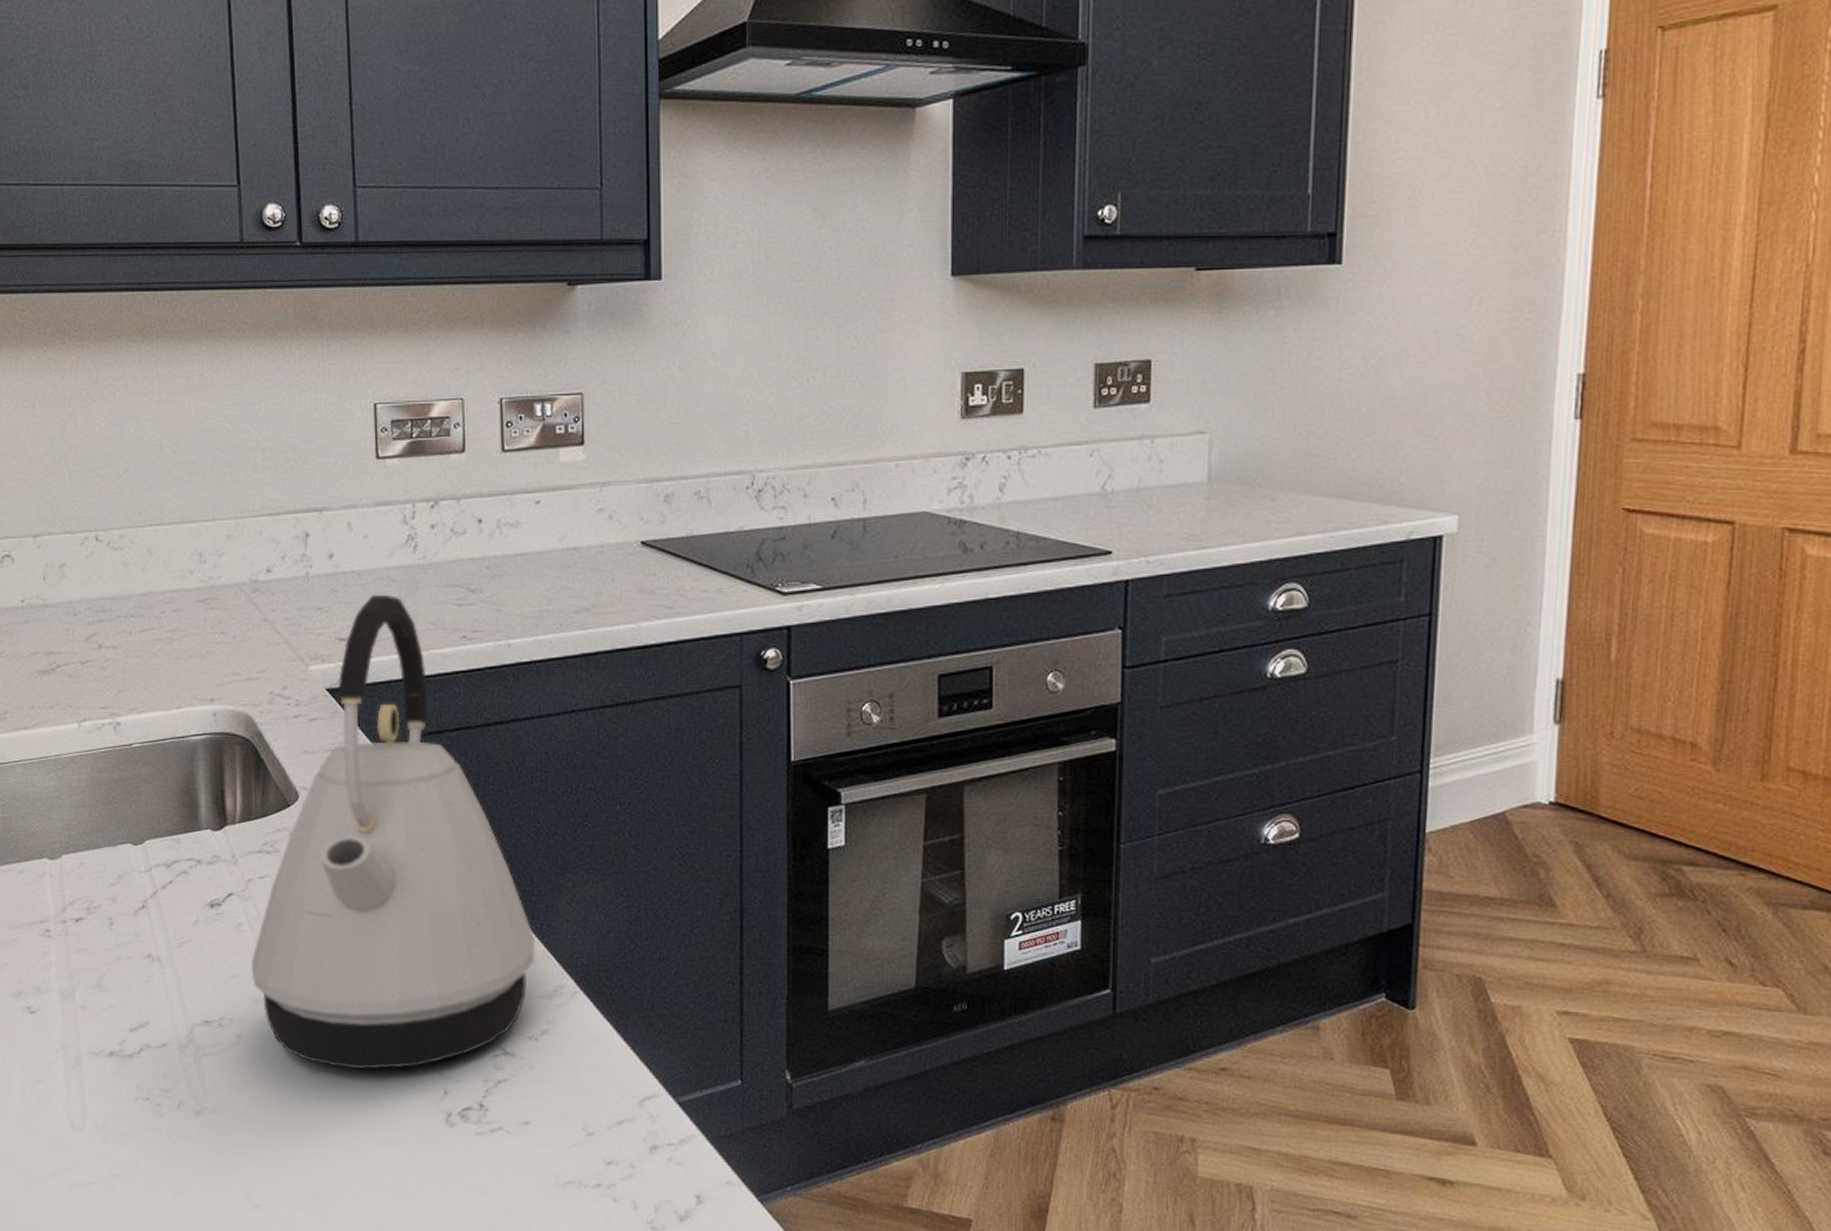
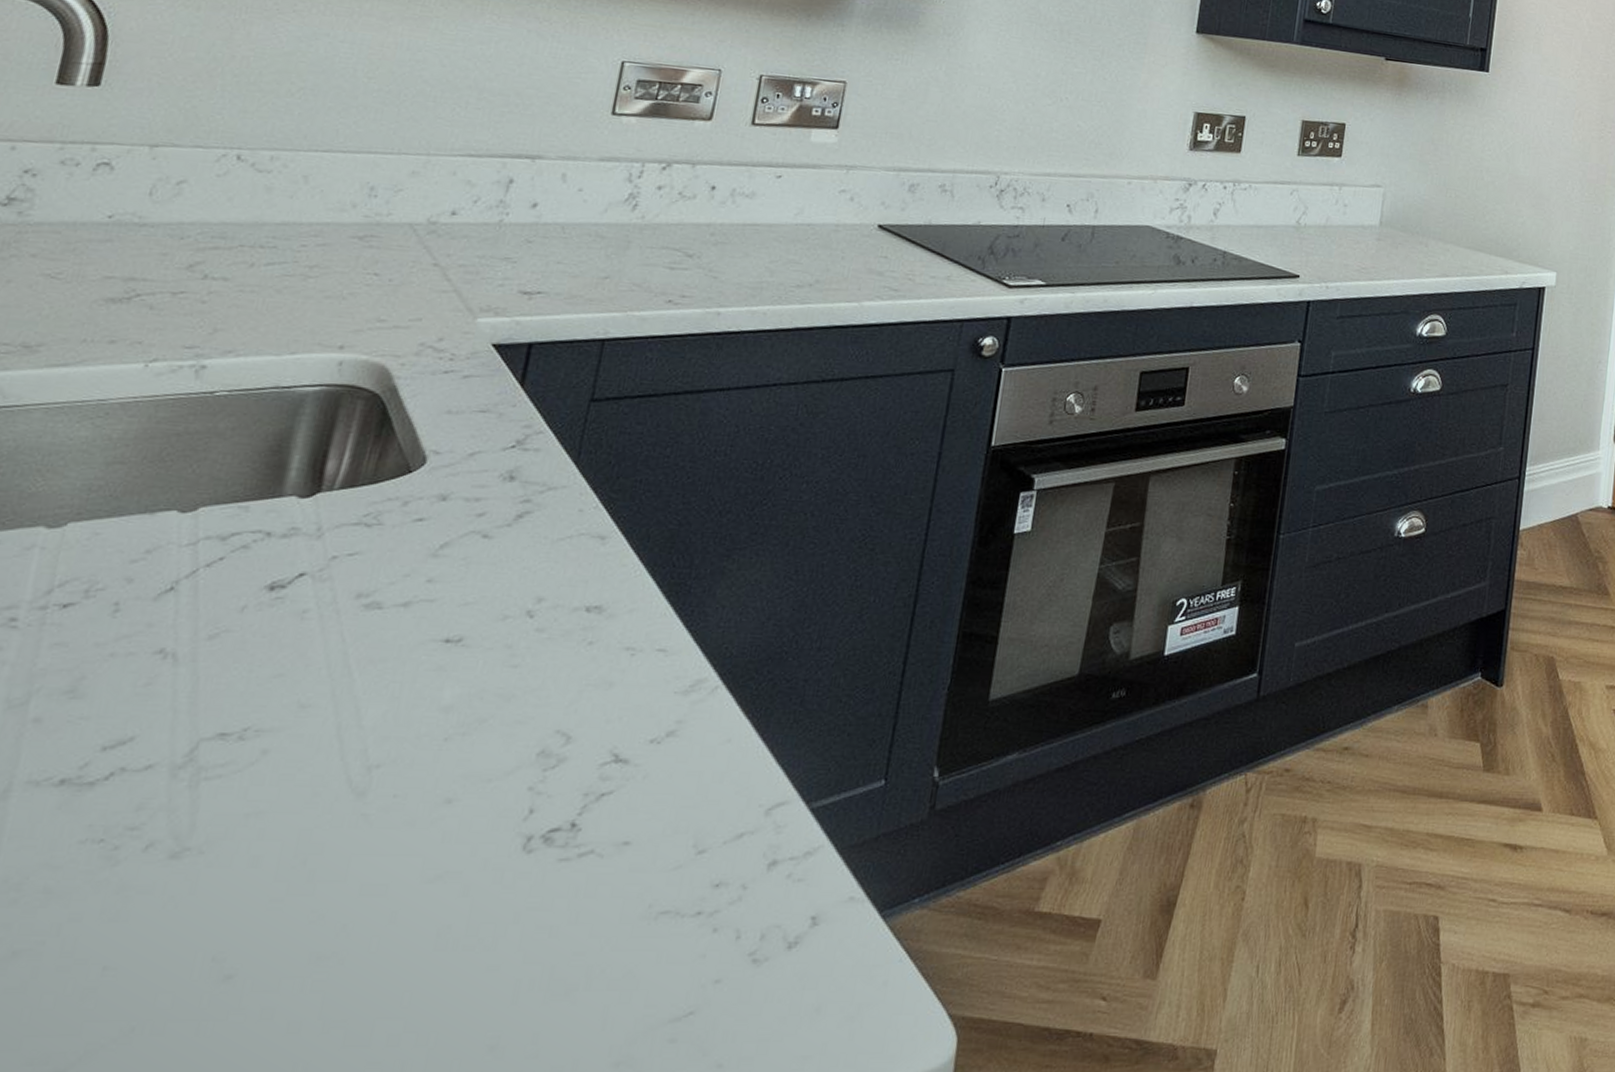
kettle: present [251,595,536,1070] -> none [302,250,683,788]

